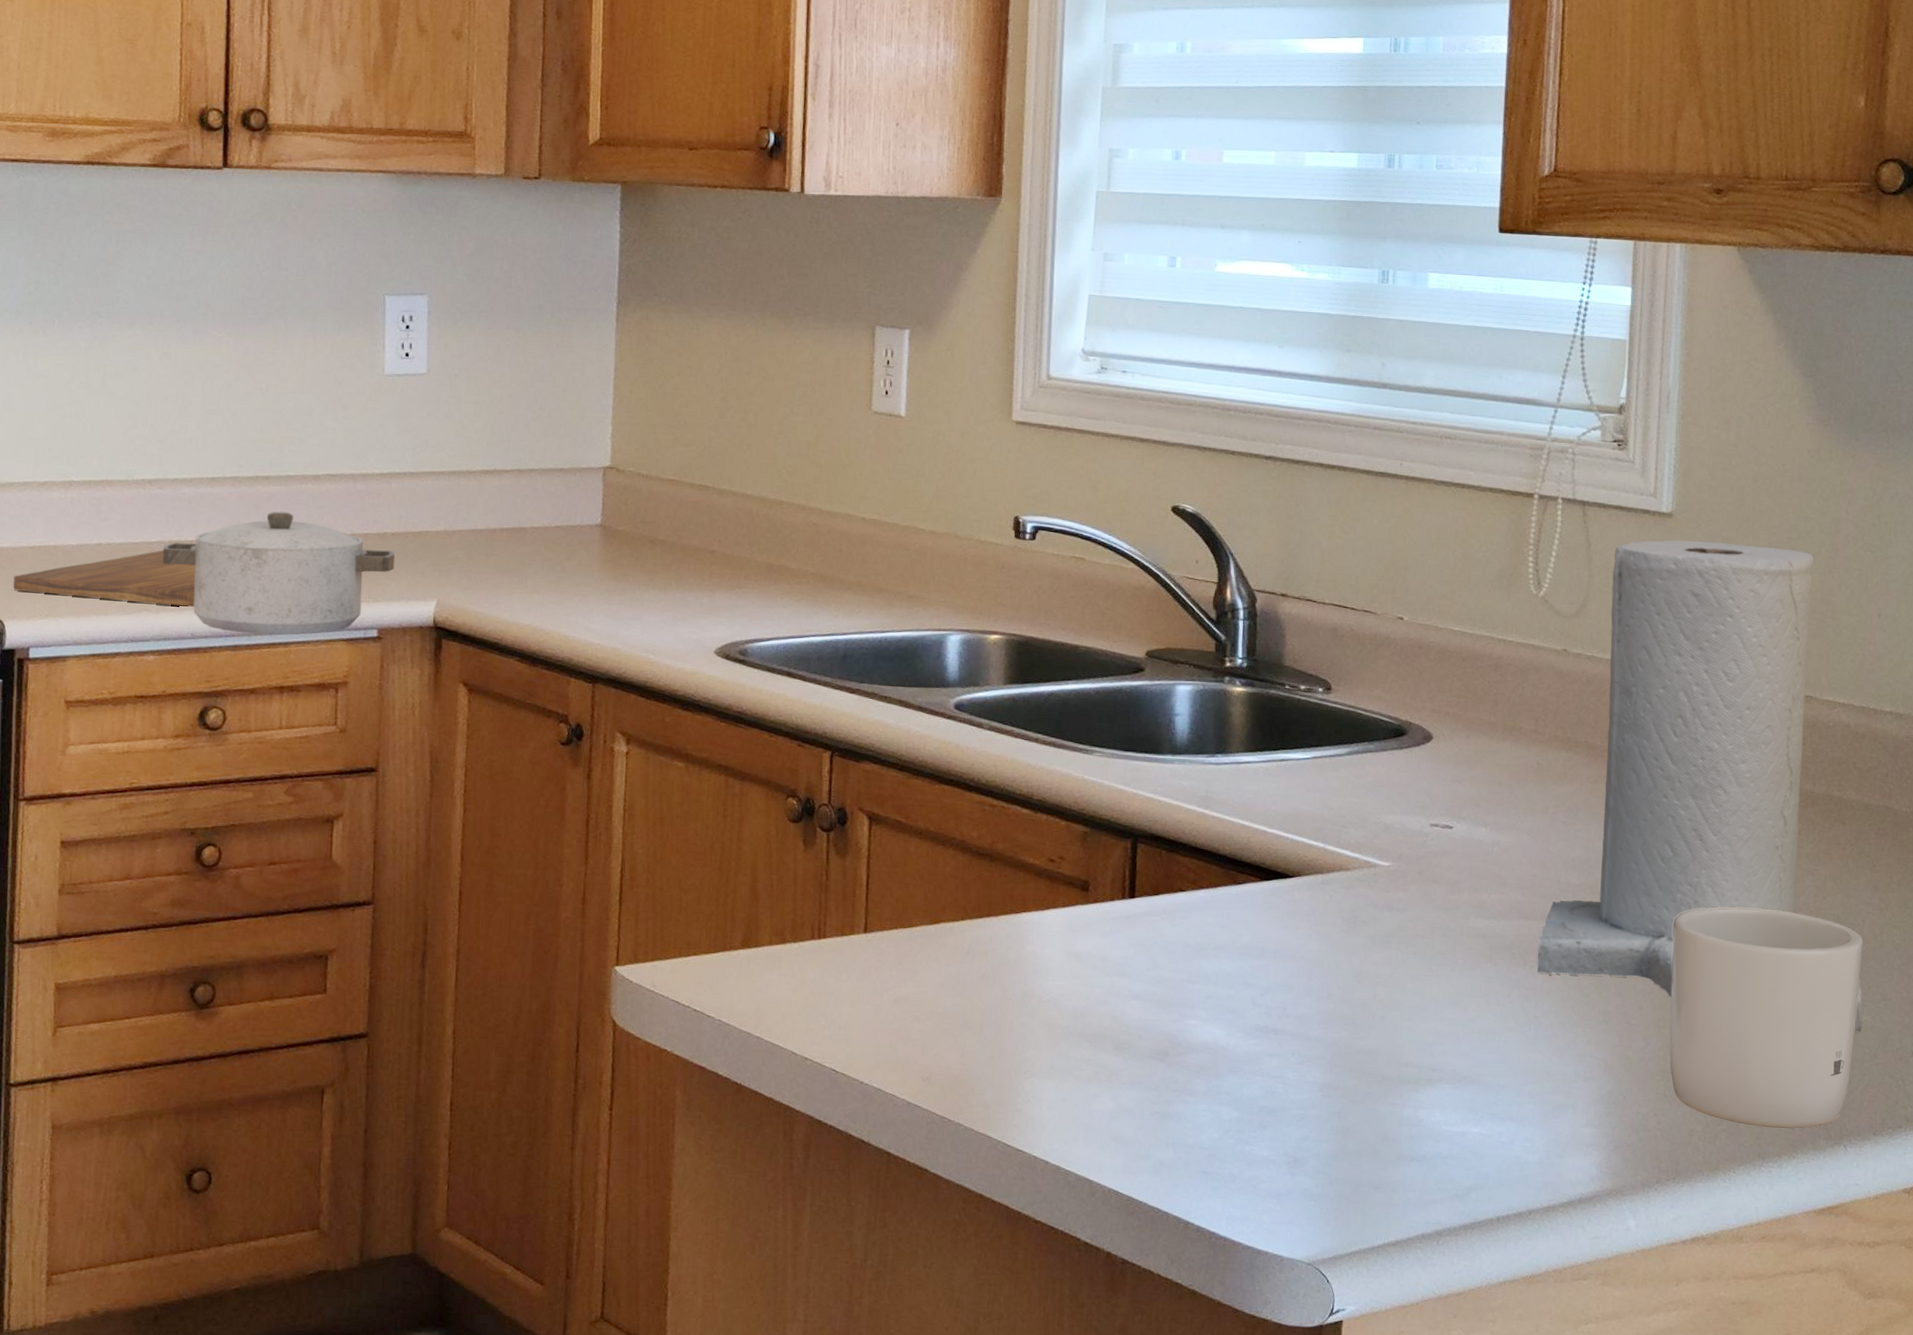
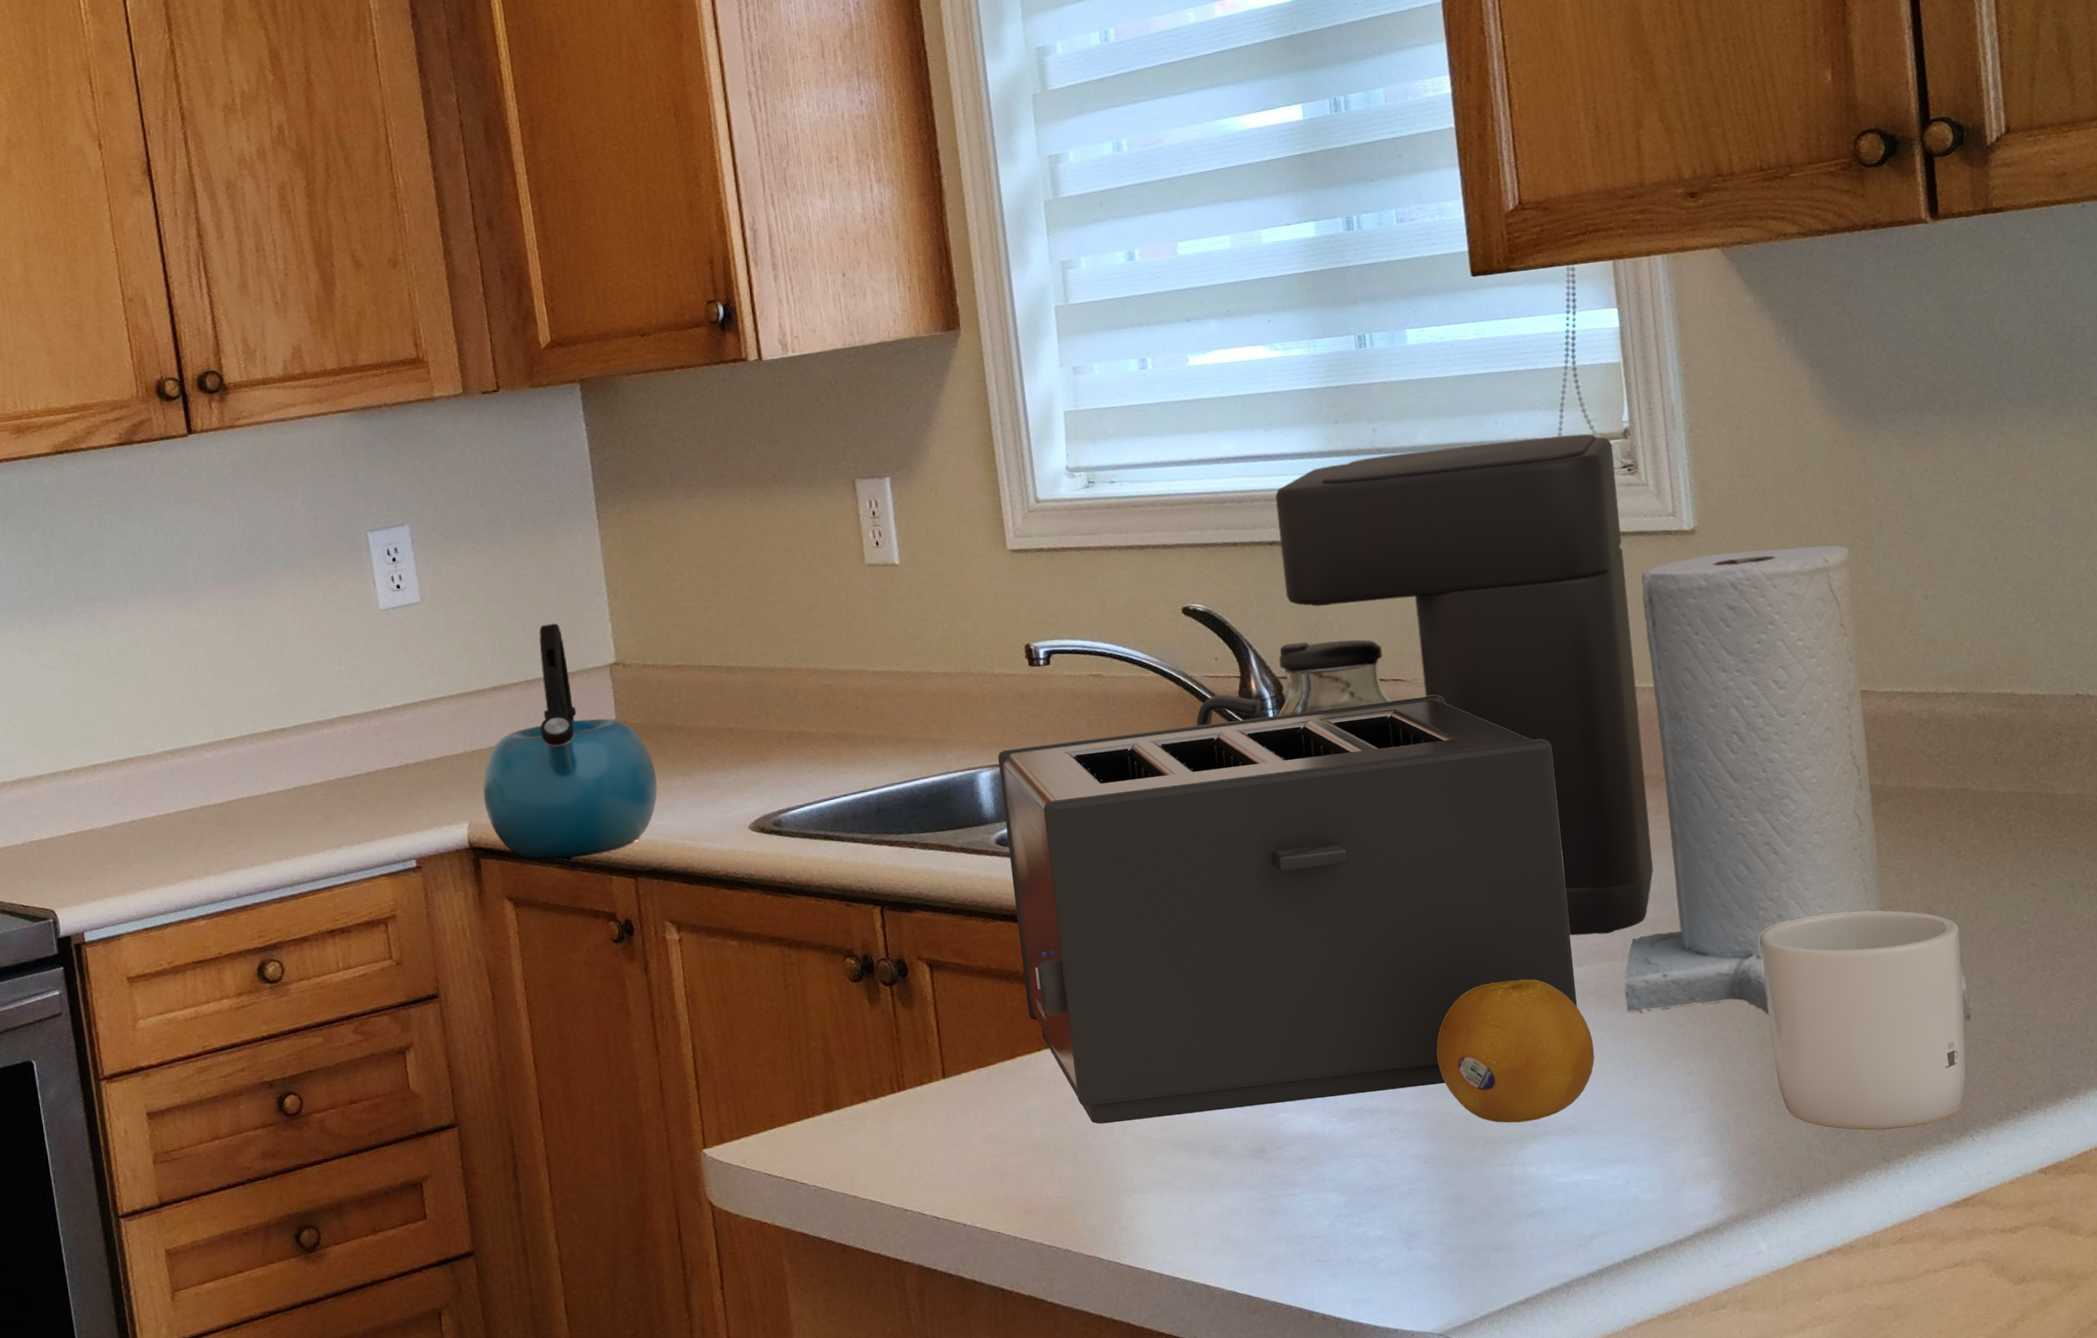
cutting board: present [13,550,196,607] -> none [56,817,235,879]
cooking pot: present [162,511,395,635] -> none [194,759,422,886]
kettle: none [455,417,632,654] -> present [483,623,658,860]
toaster: none [958,616,1505,1015] -> present [998,695,1577,1124]
coffee maker: none [1167,390,1606,893] -> present [1196,434,1653,936]
fruit: none [1348,923,1501,1066] -> present [1436,979,1595,1123]

